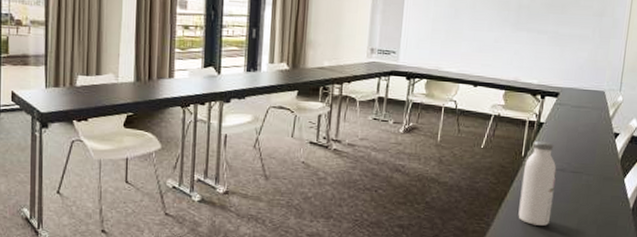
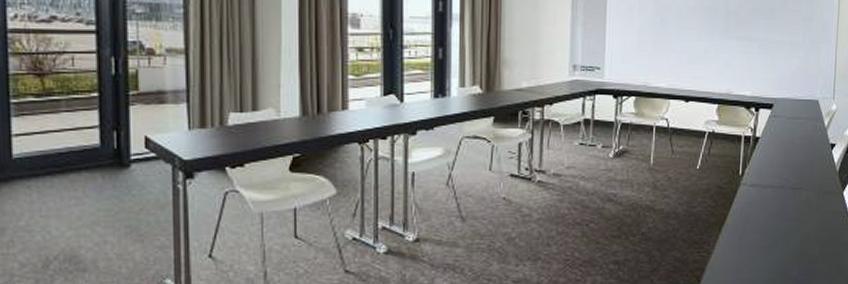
water bottle: present [518,140,557,226] -> none [739,157,776,249]

